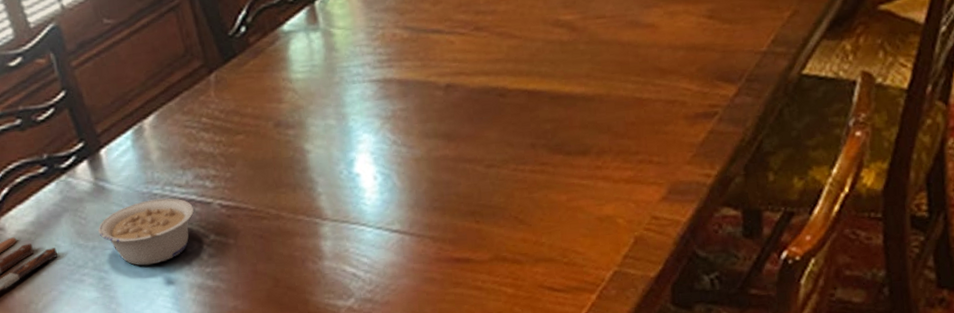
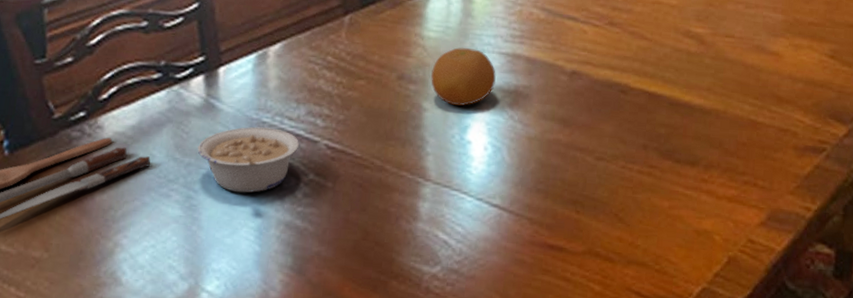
fruit: none [306,82,373,142] -> present [431,47,496,106]

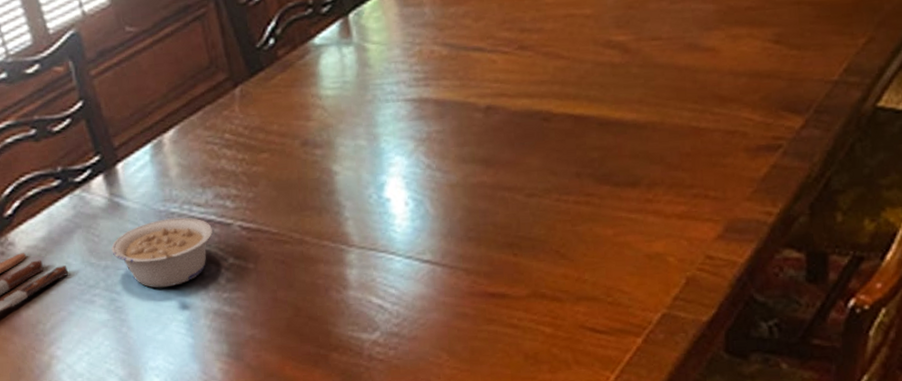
fruit: present [431,47,496,106] -> none [336,100,407,164]

